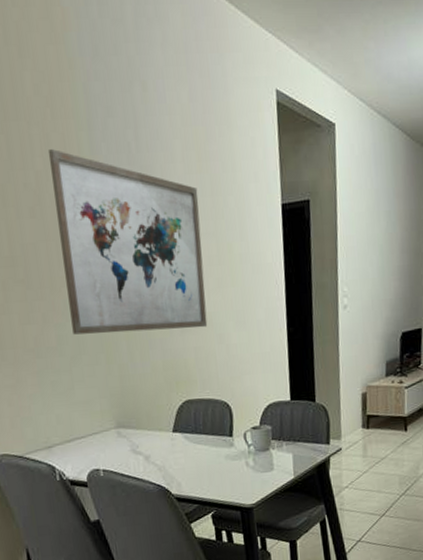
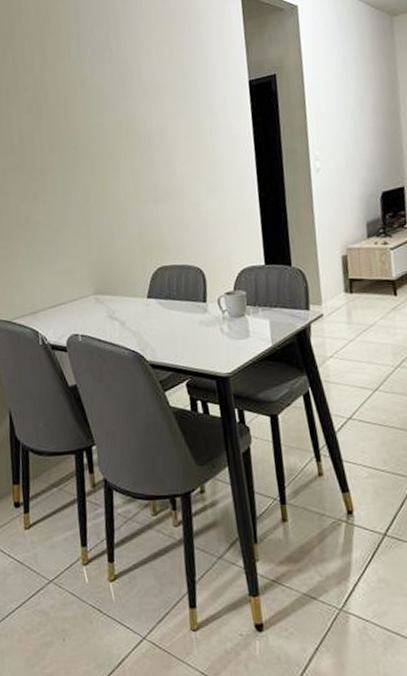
wall art: present [47,149,208,335] -> none [44,57,180,210]

